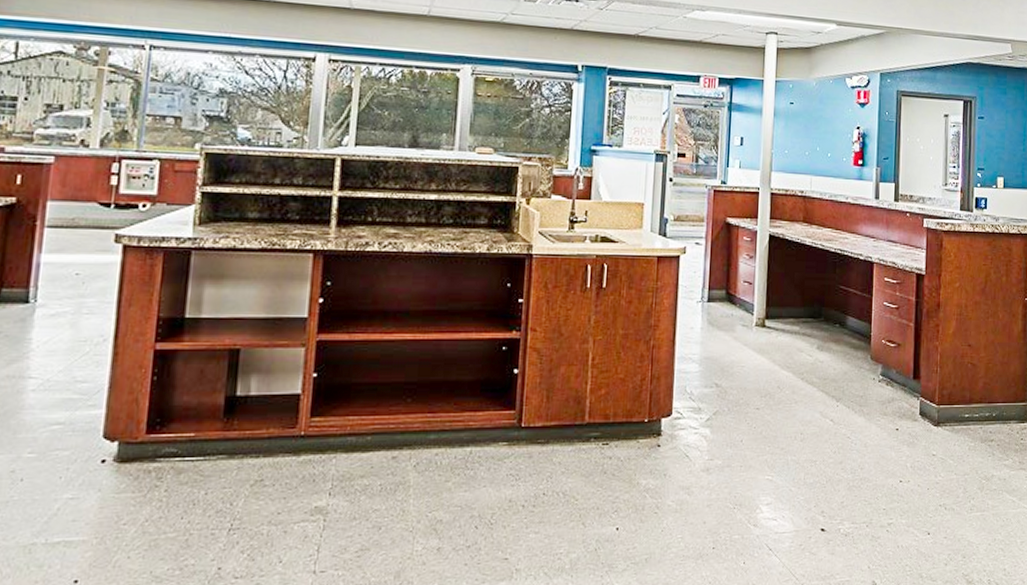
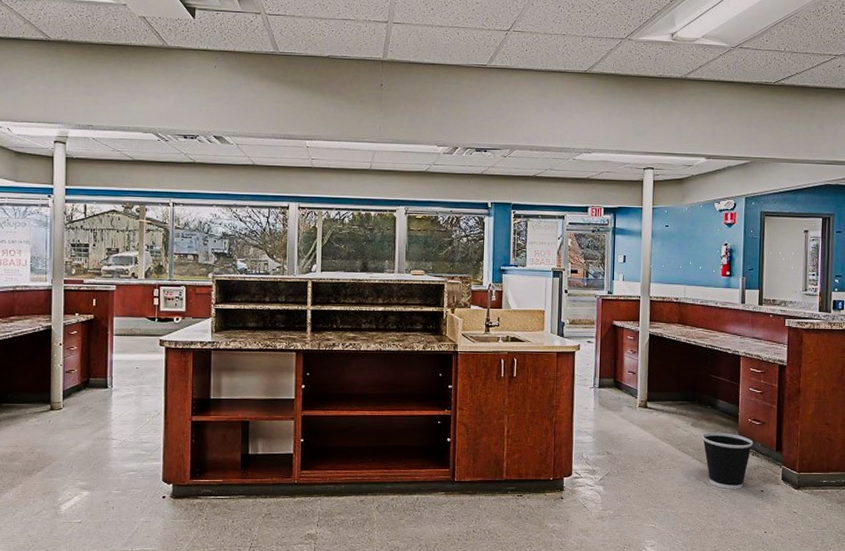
wastebasket: none [828,357,888,428] -> present [701,432,753,489]

